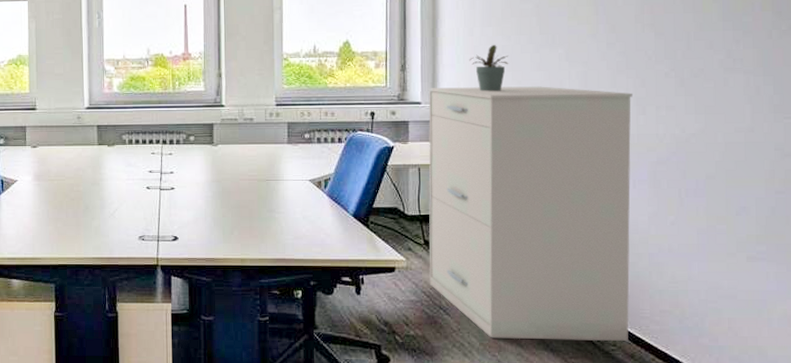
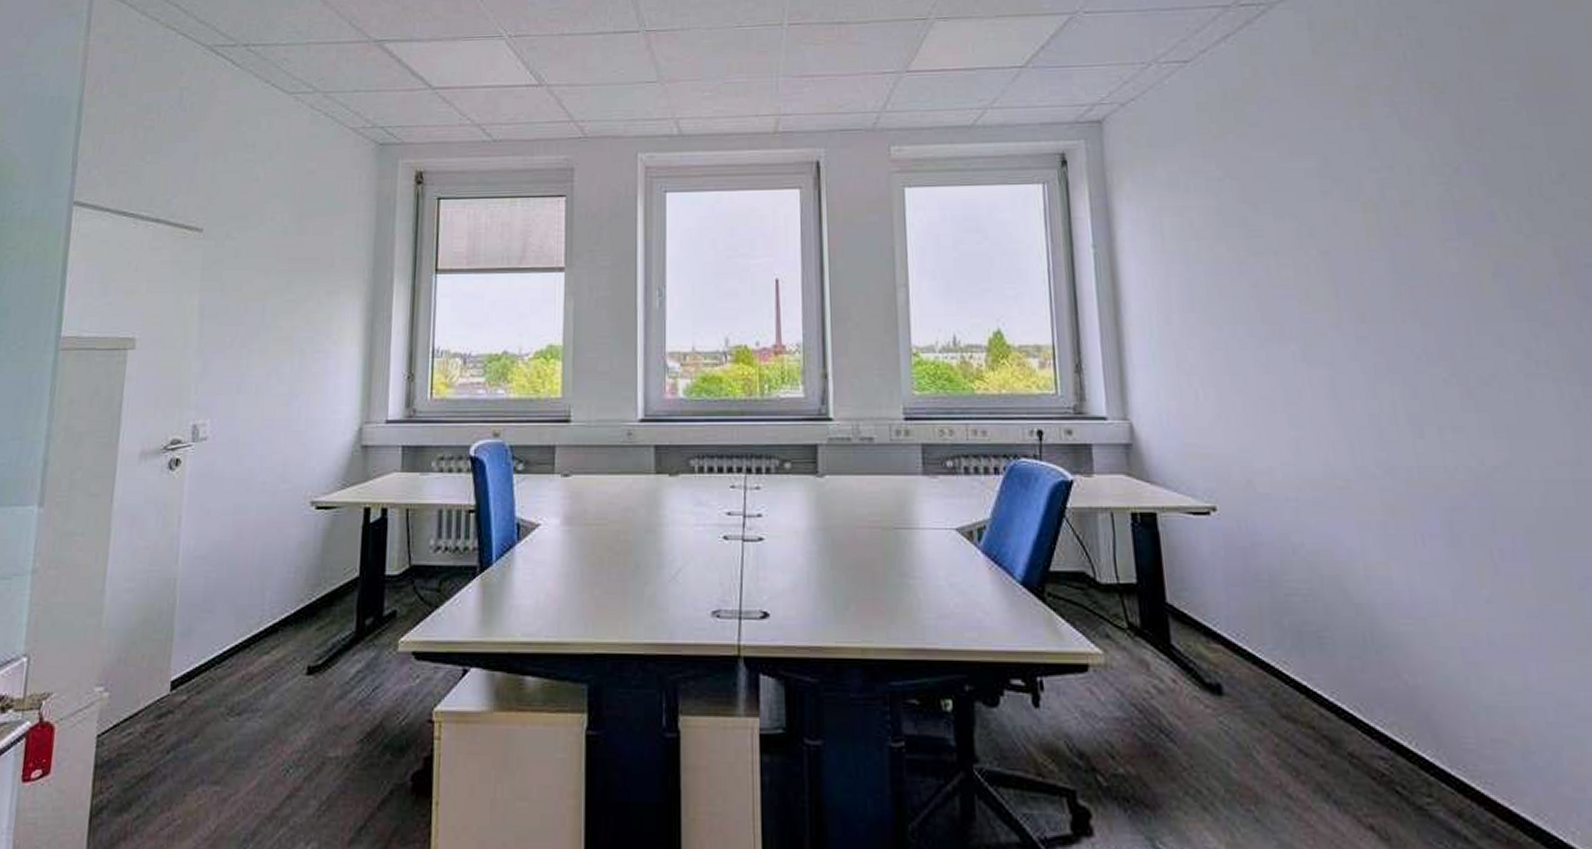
filing cabinet: present [428,86,632,341] -> none [1115,396,1450,789]
potted plant: present [469,44,509,92] -> none [1169,337,1225,403]

